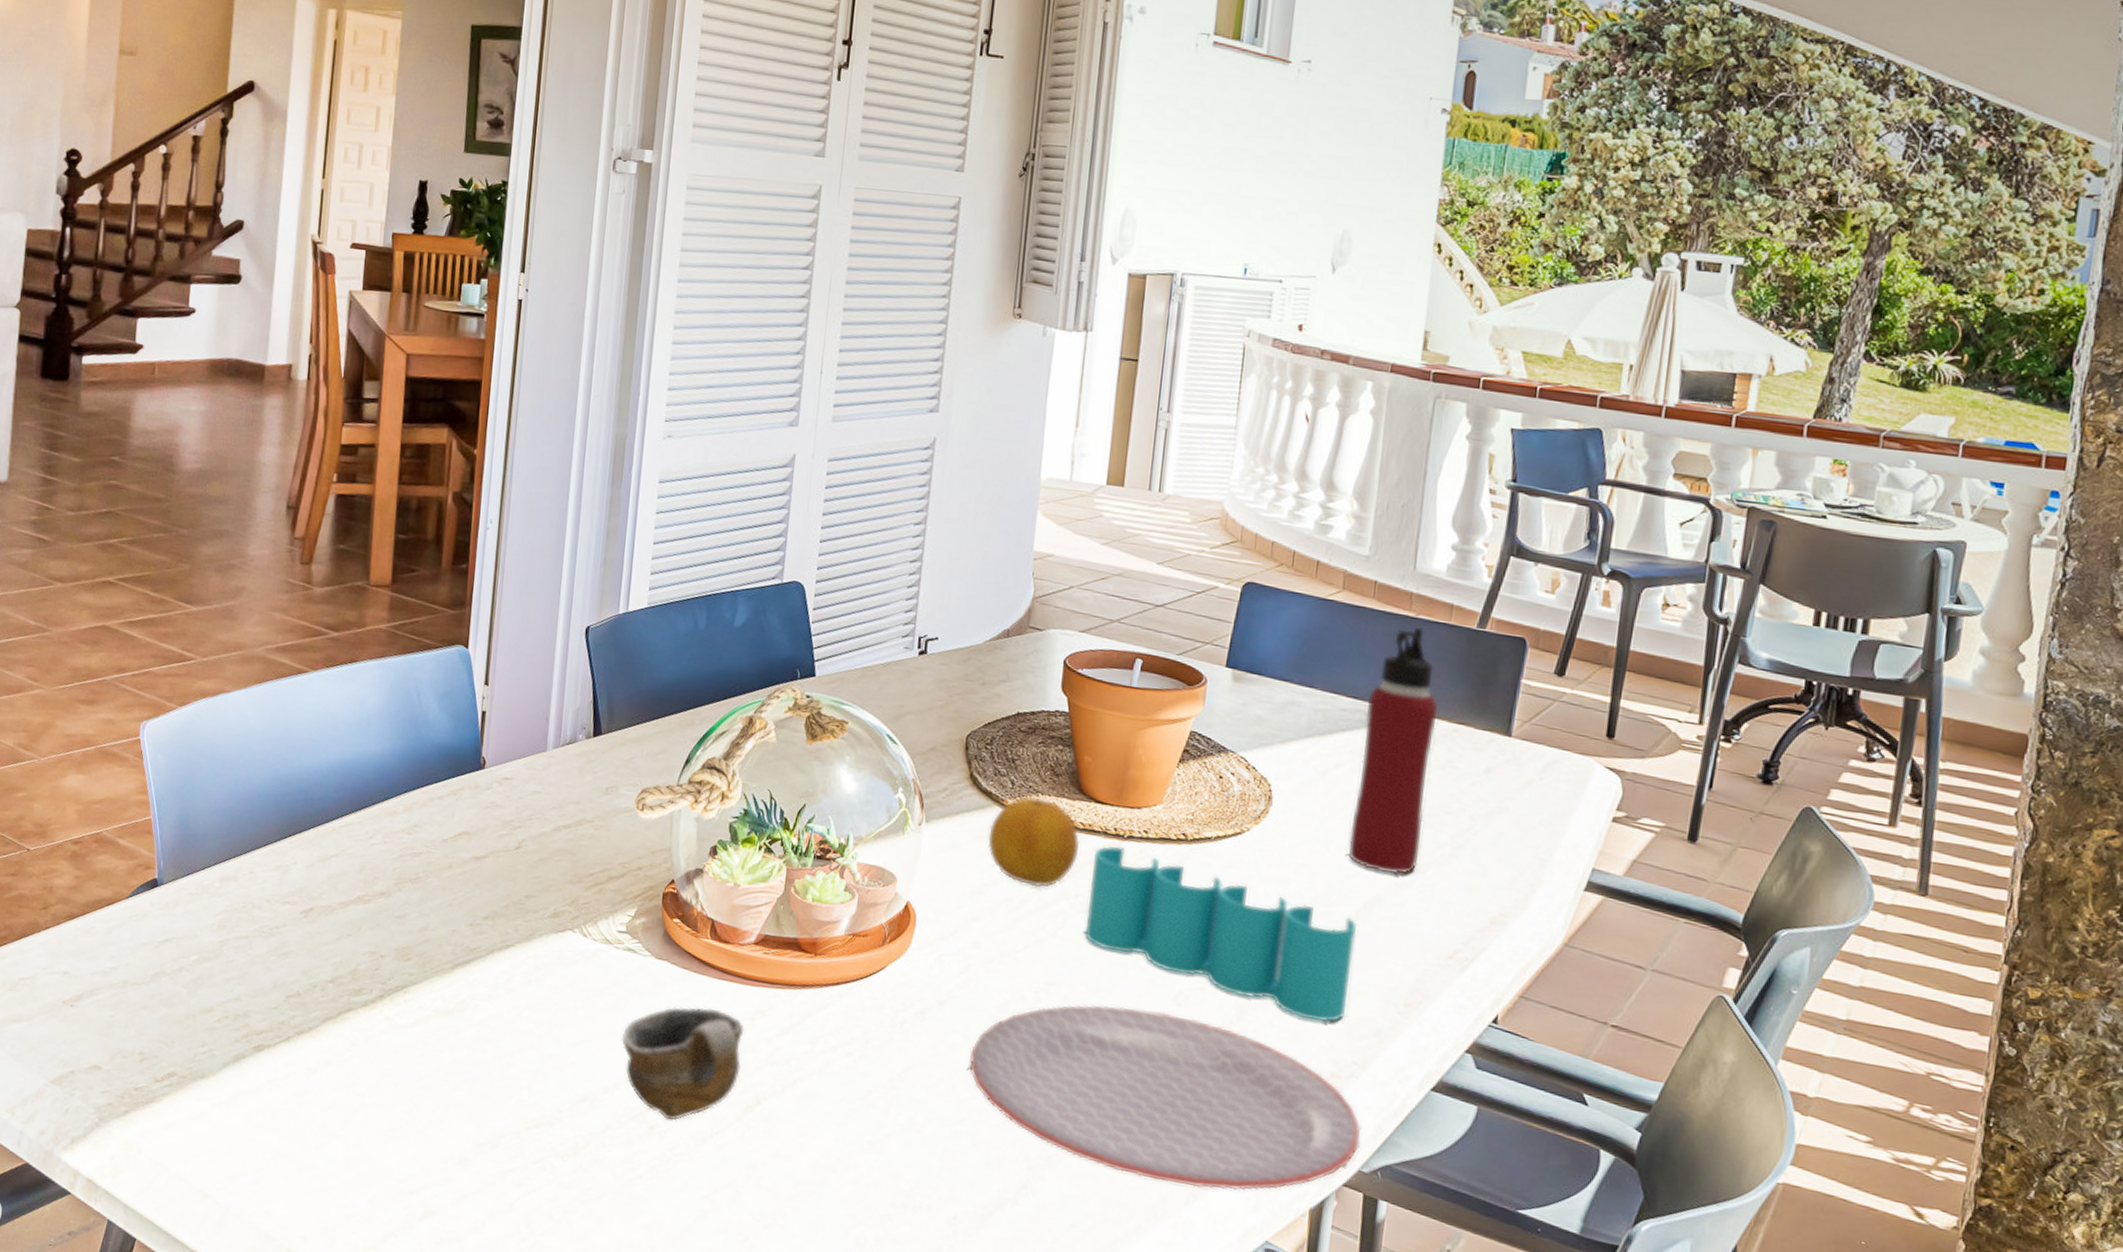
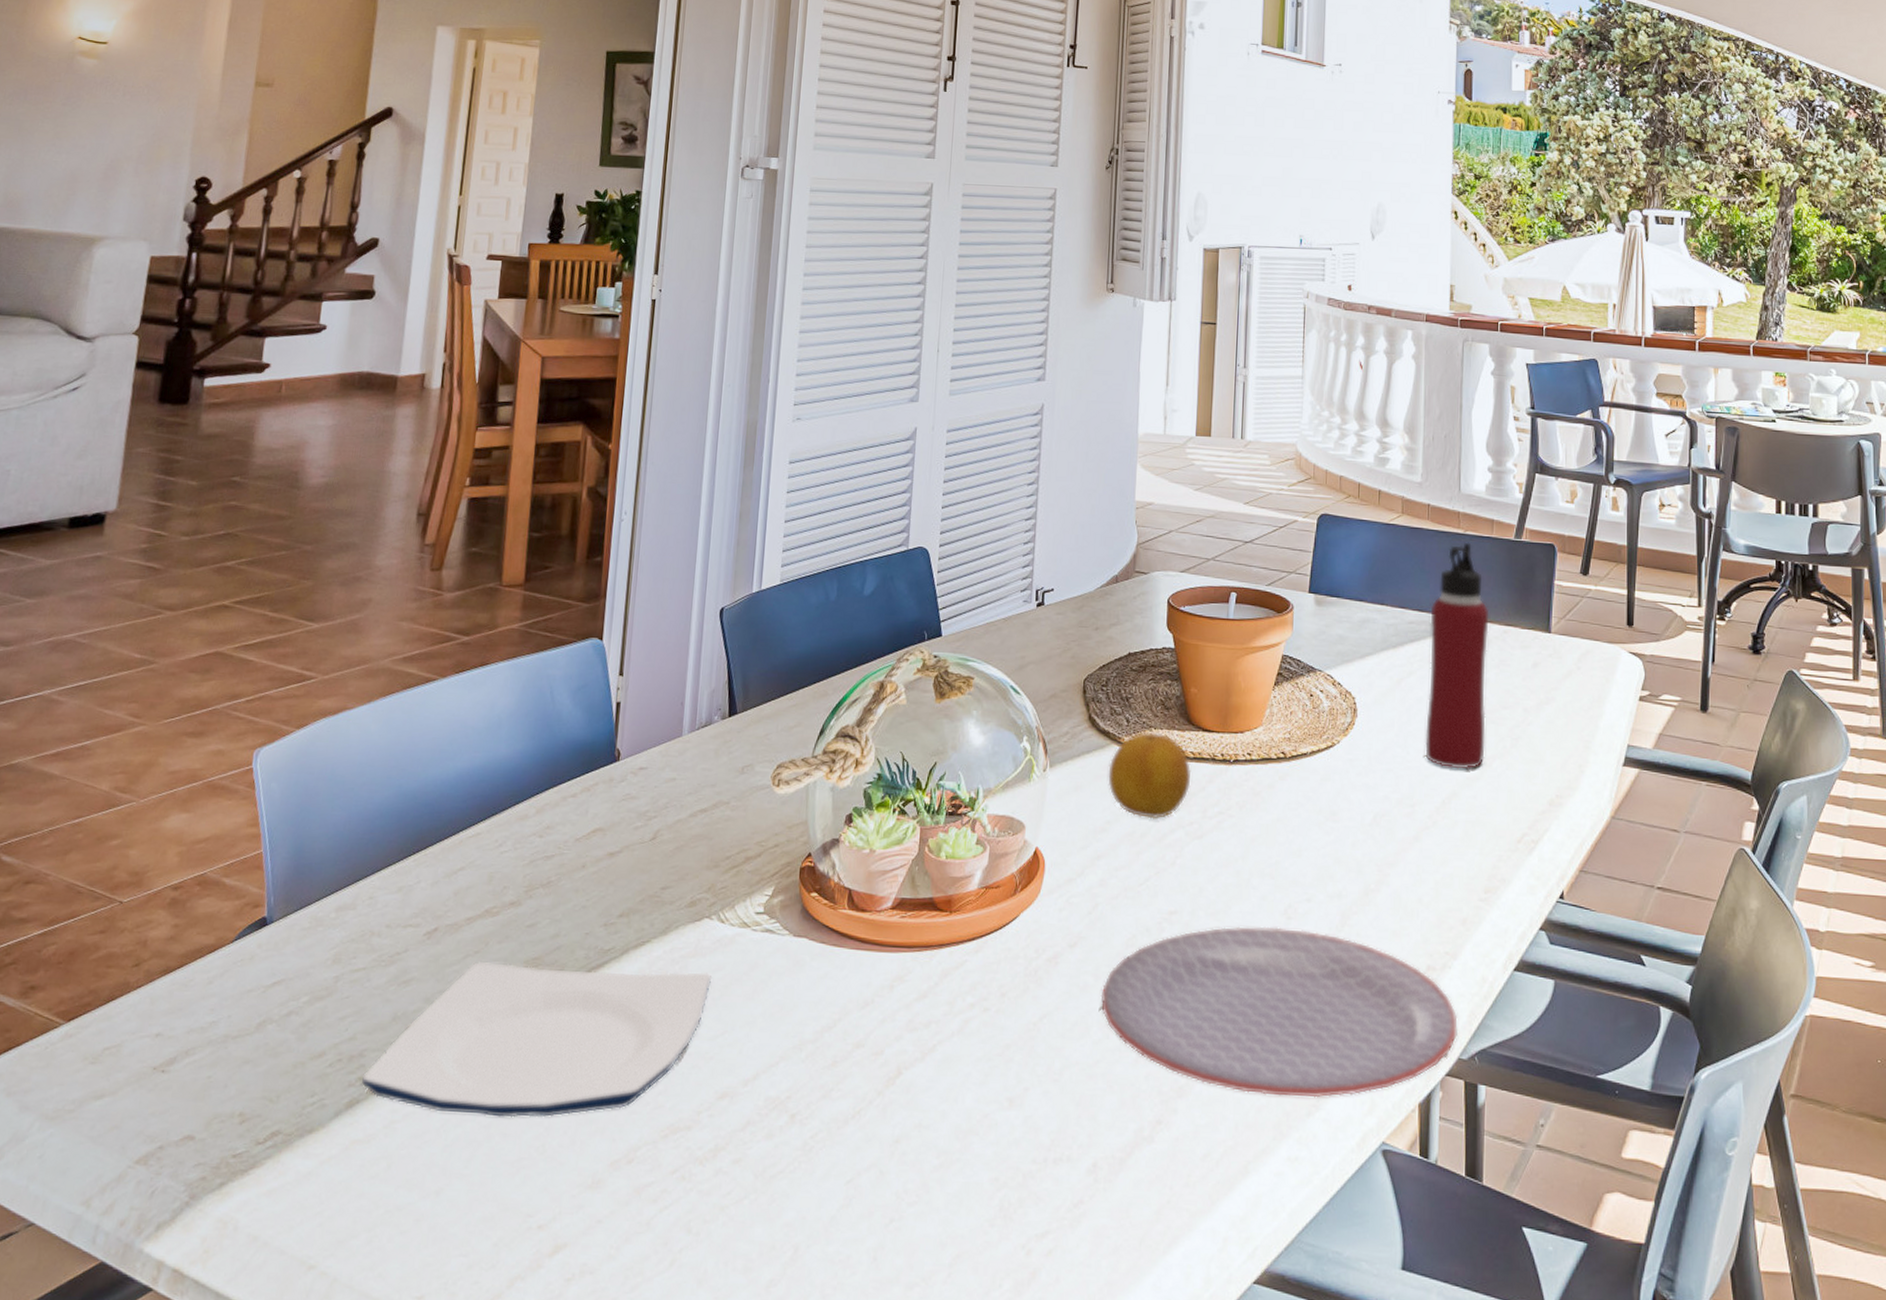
plate: none [246,943,575,1098] -> present [361,961,713,1118]
cup: present [621,1006,744,1121] -> none [760,980,884,1105]
pen holder: present [1084,845,1358,1023] -> none [1200,771,1439,918]

